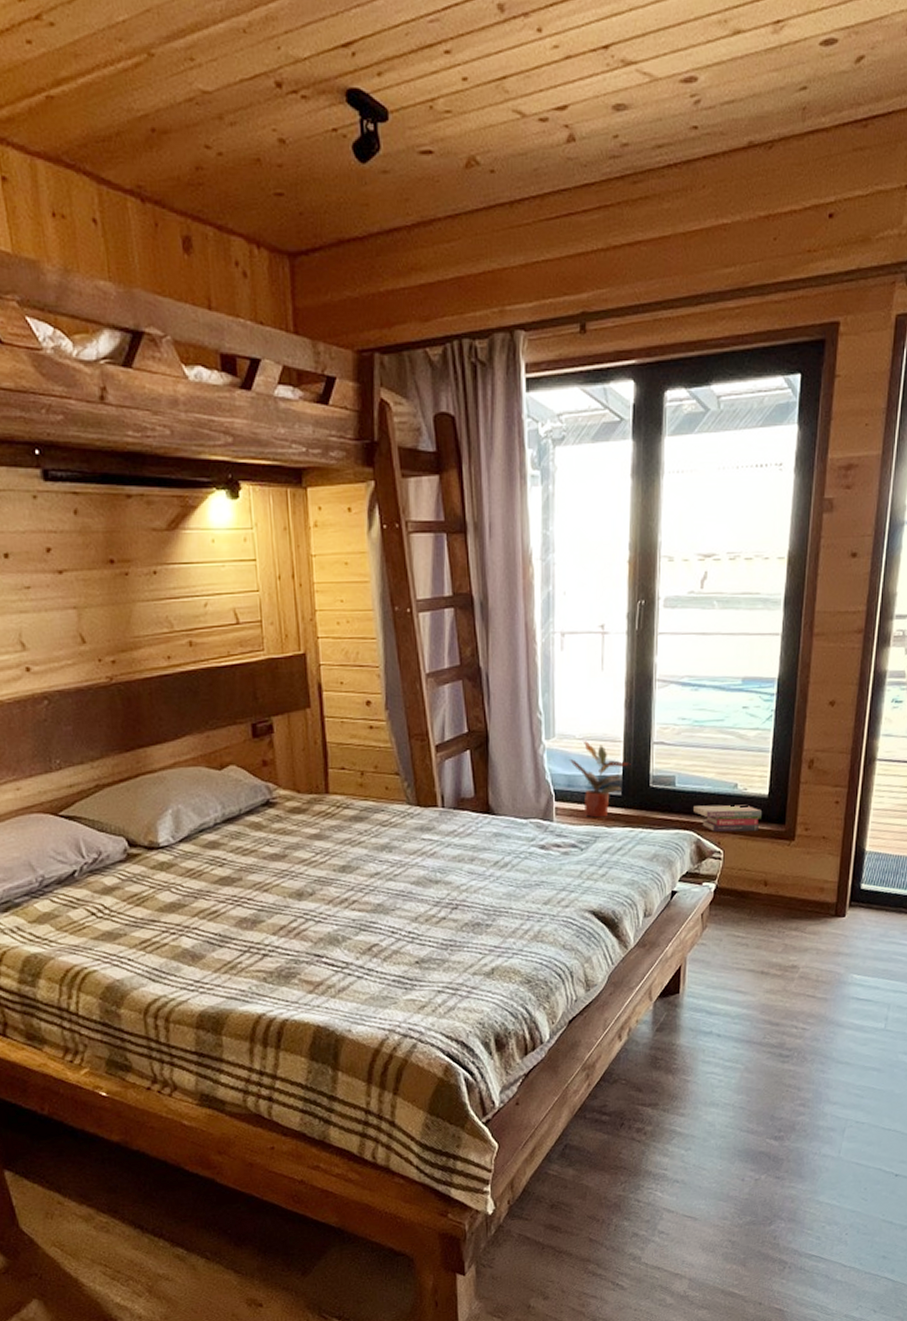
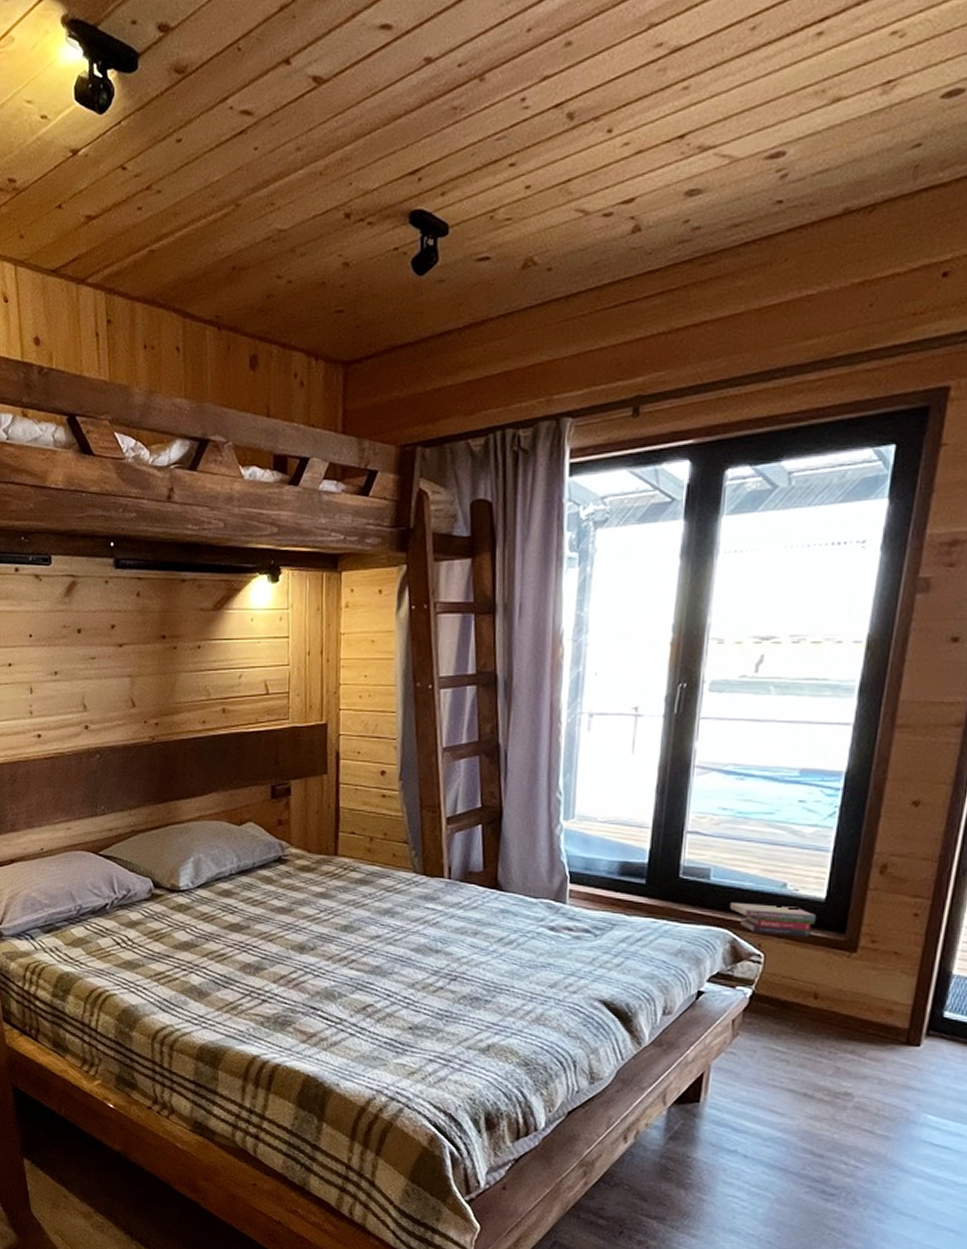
potted plant: present [568,741,631,818] -> none [587,824,659,905]

